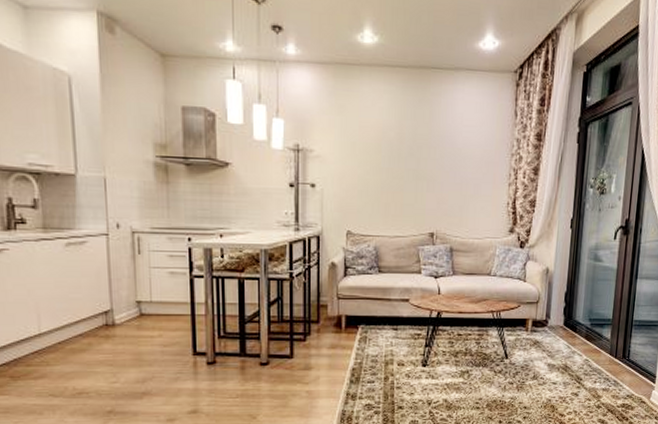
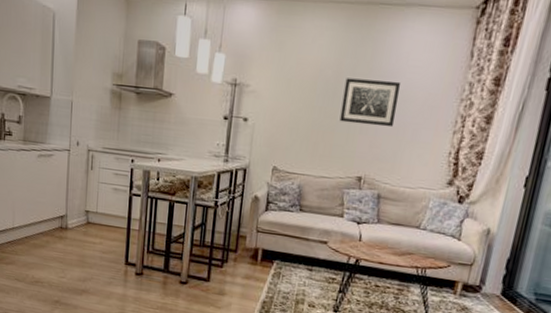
wall art: none [407,139,459,184] -> present [339,78,402,128]

